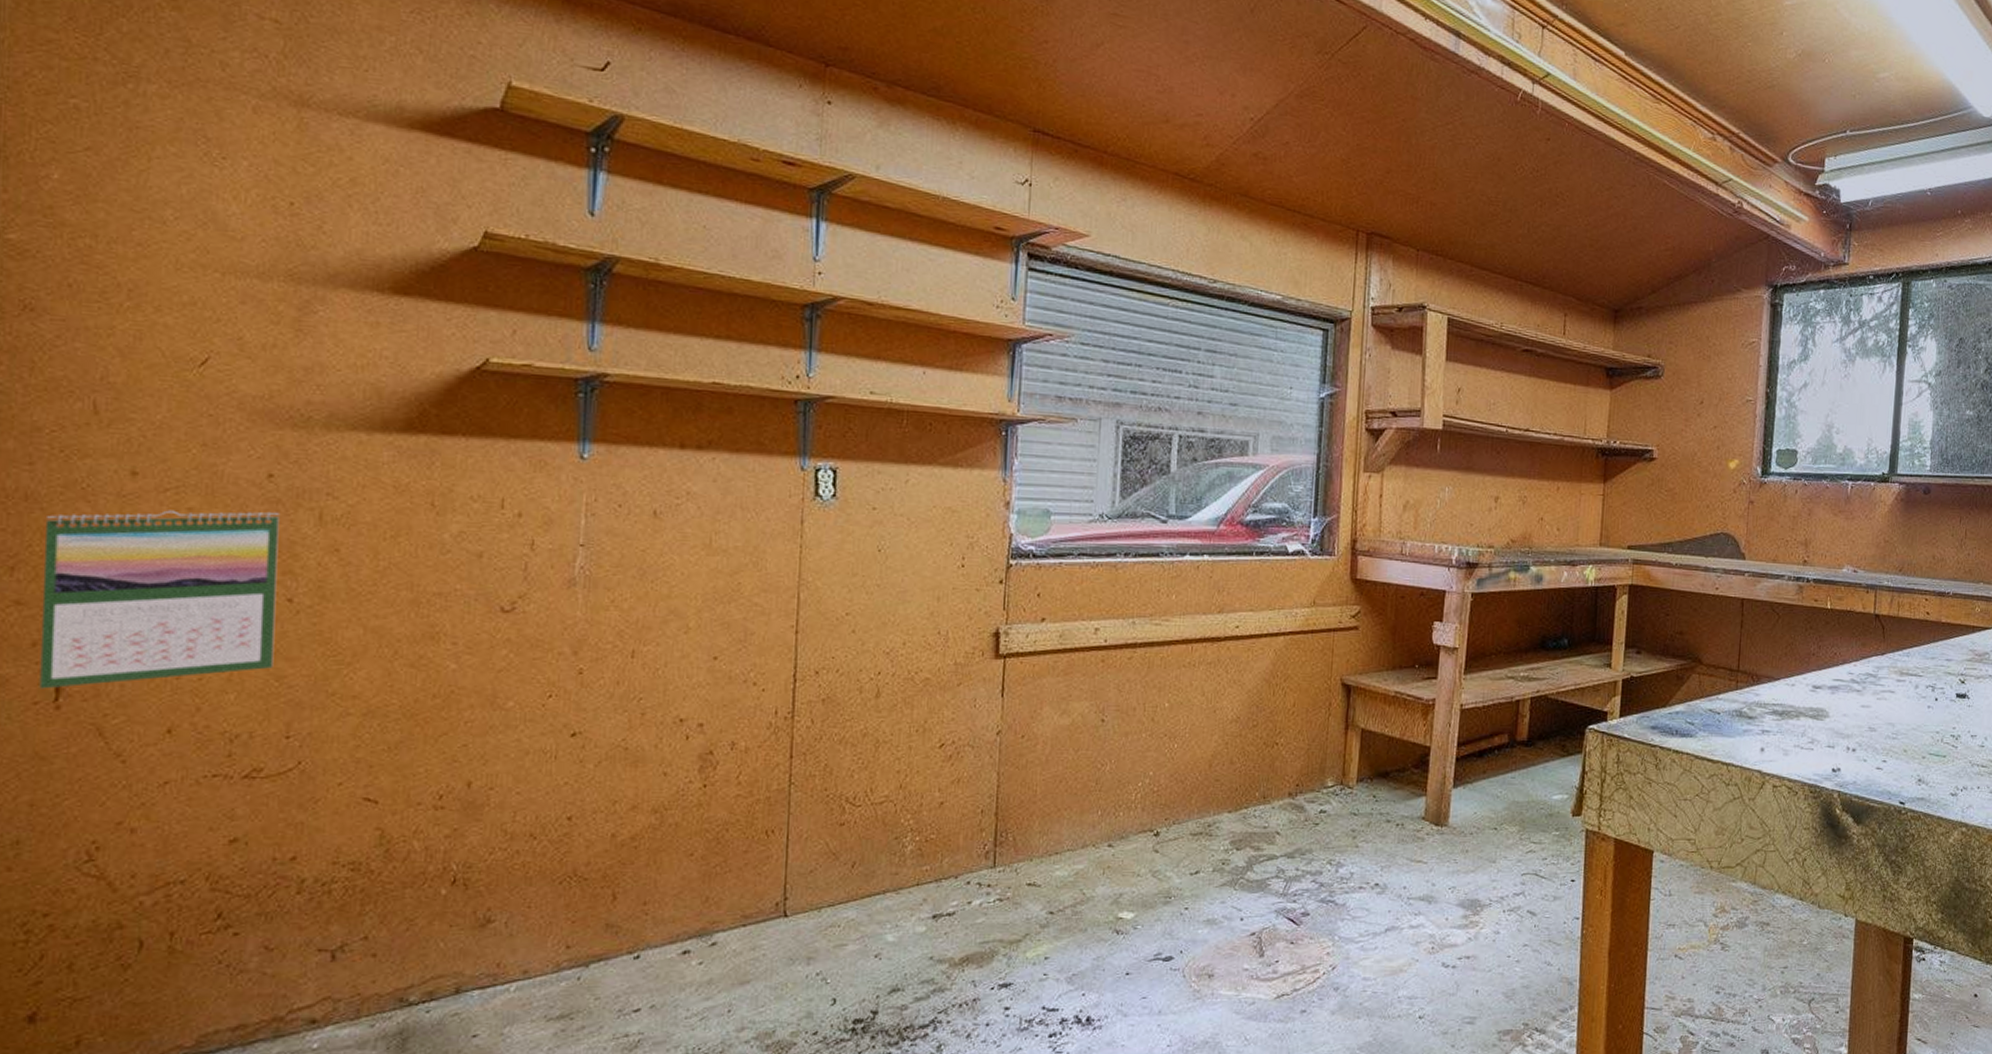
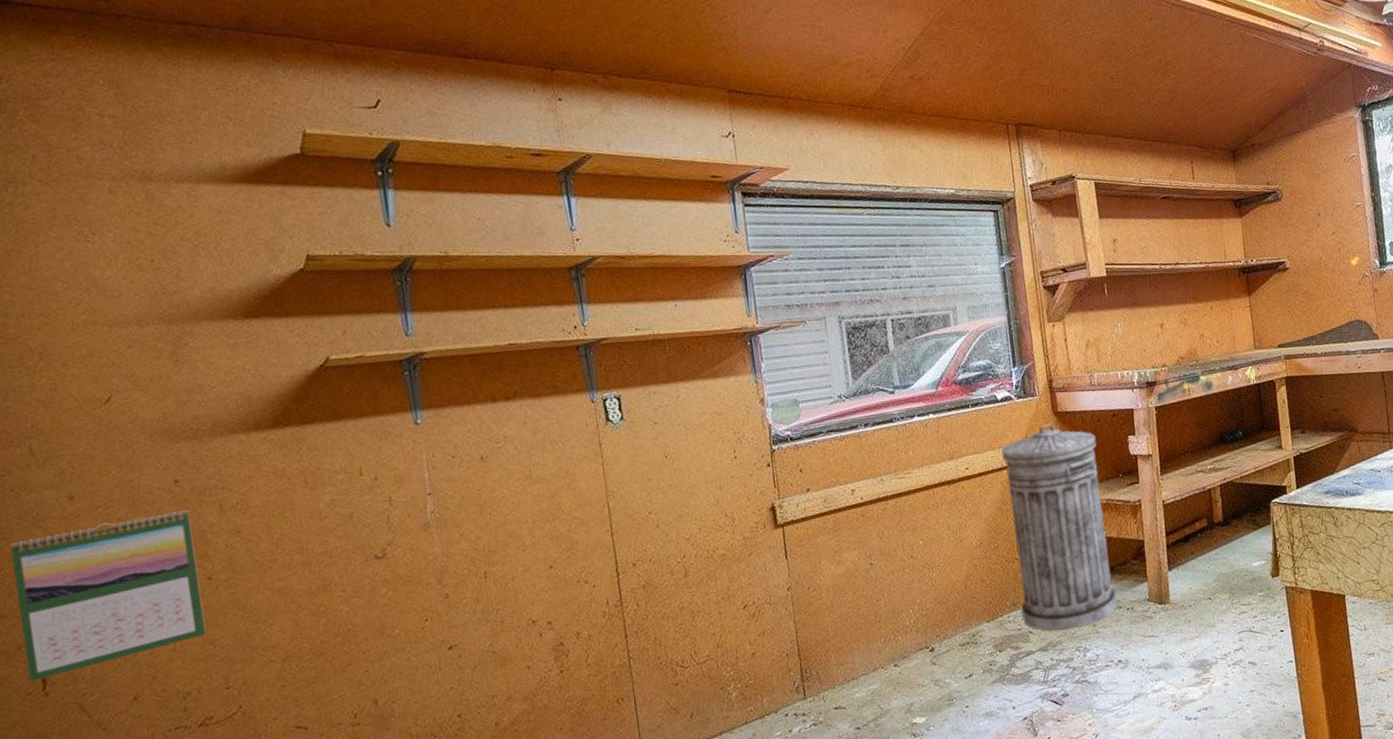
trash can: none [1270,591,1396,837] -> present [1001,423,1118,631]

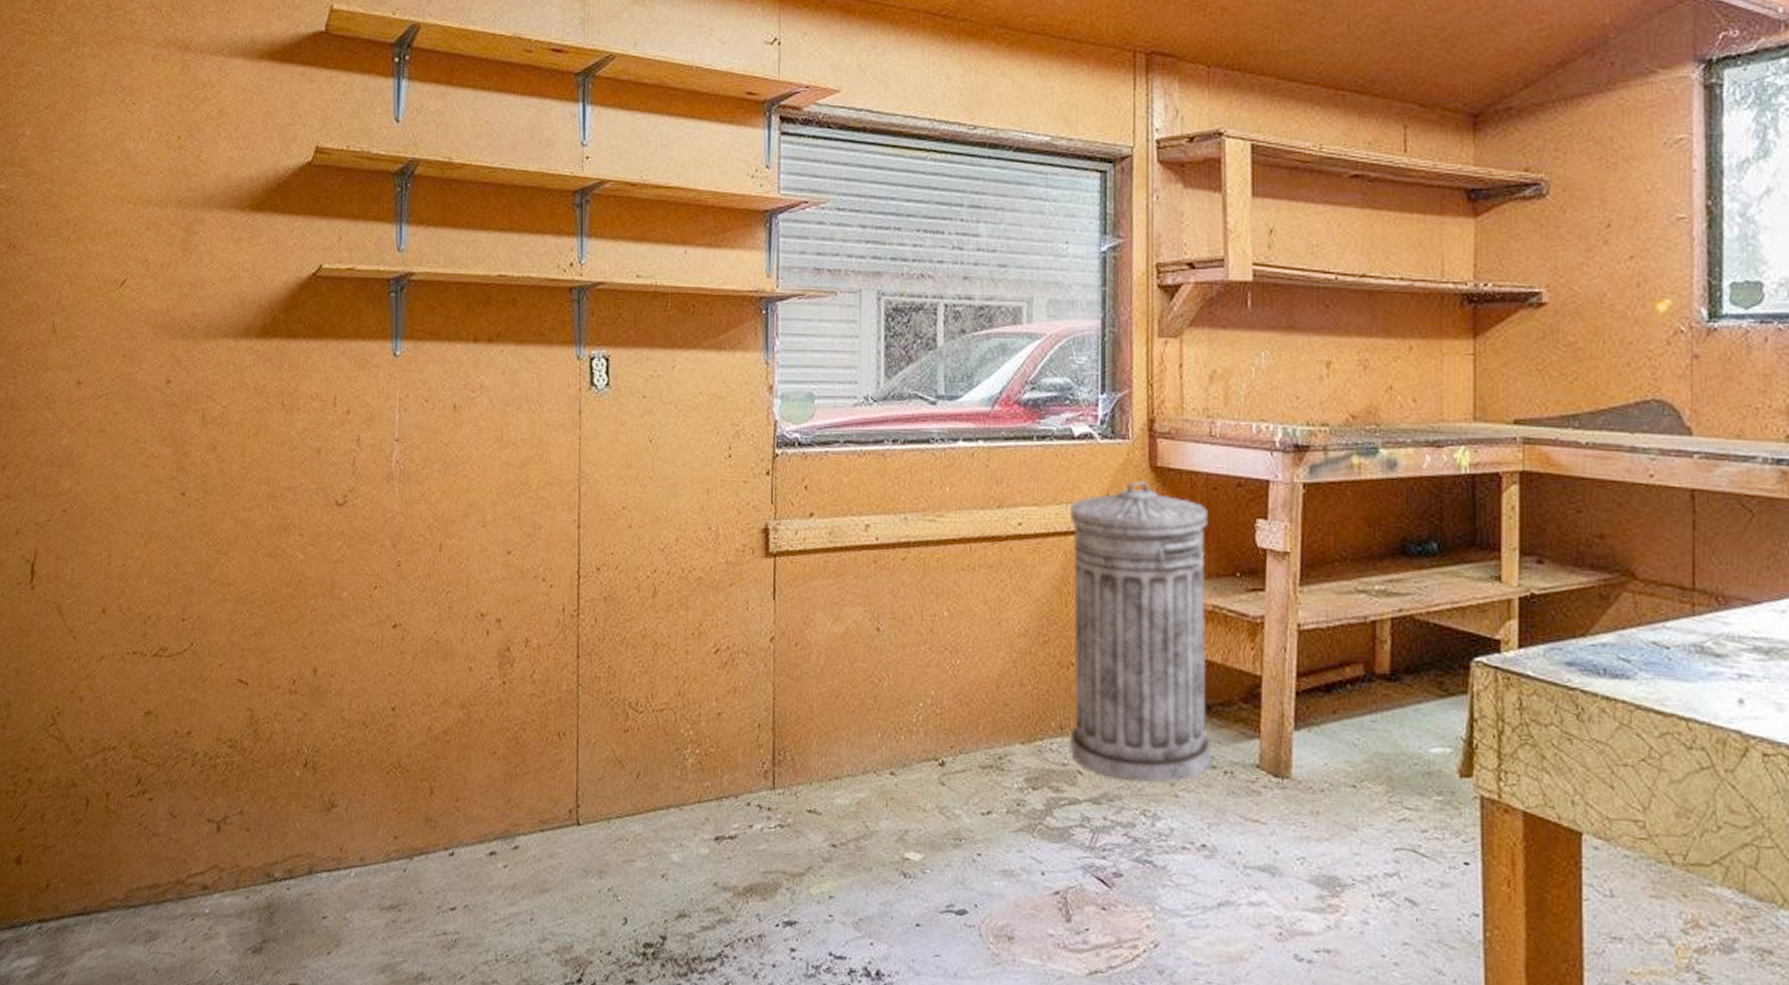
calendar: present [9,509,207,682] -> none [21,414,175,572]

